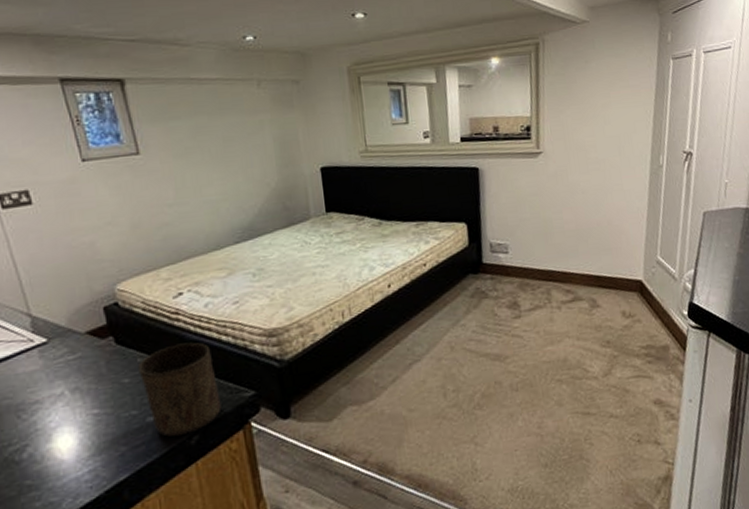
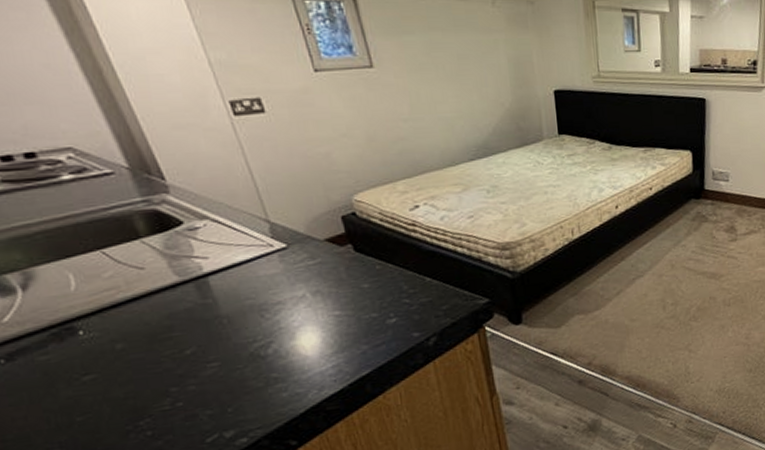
cup: present [138,342,222,437] -> none [377,252,458,338]

